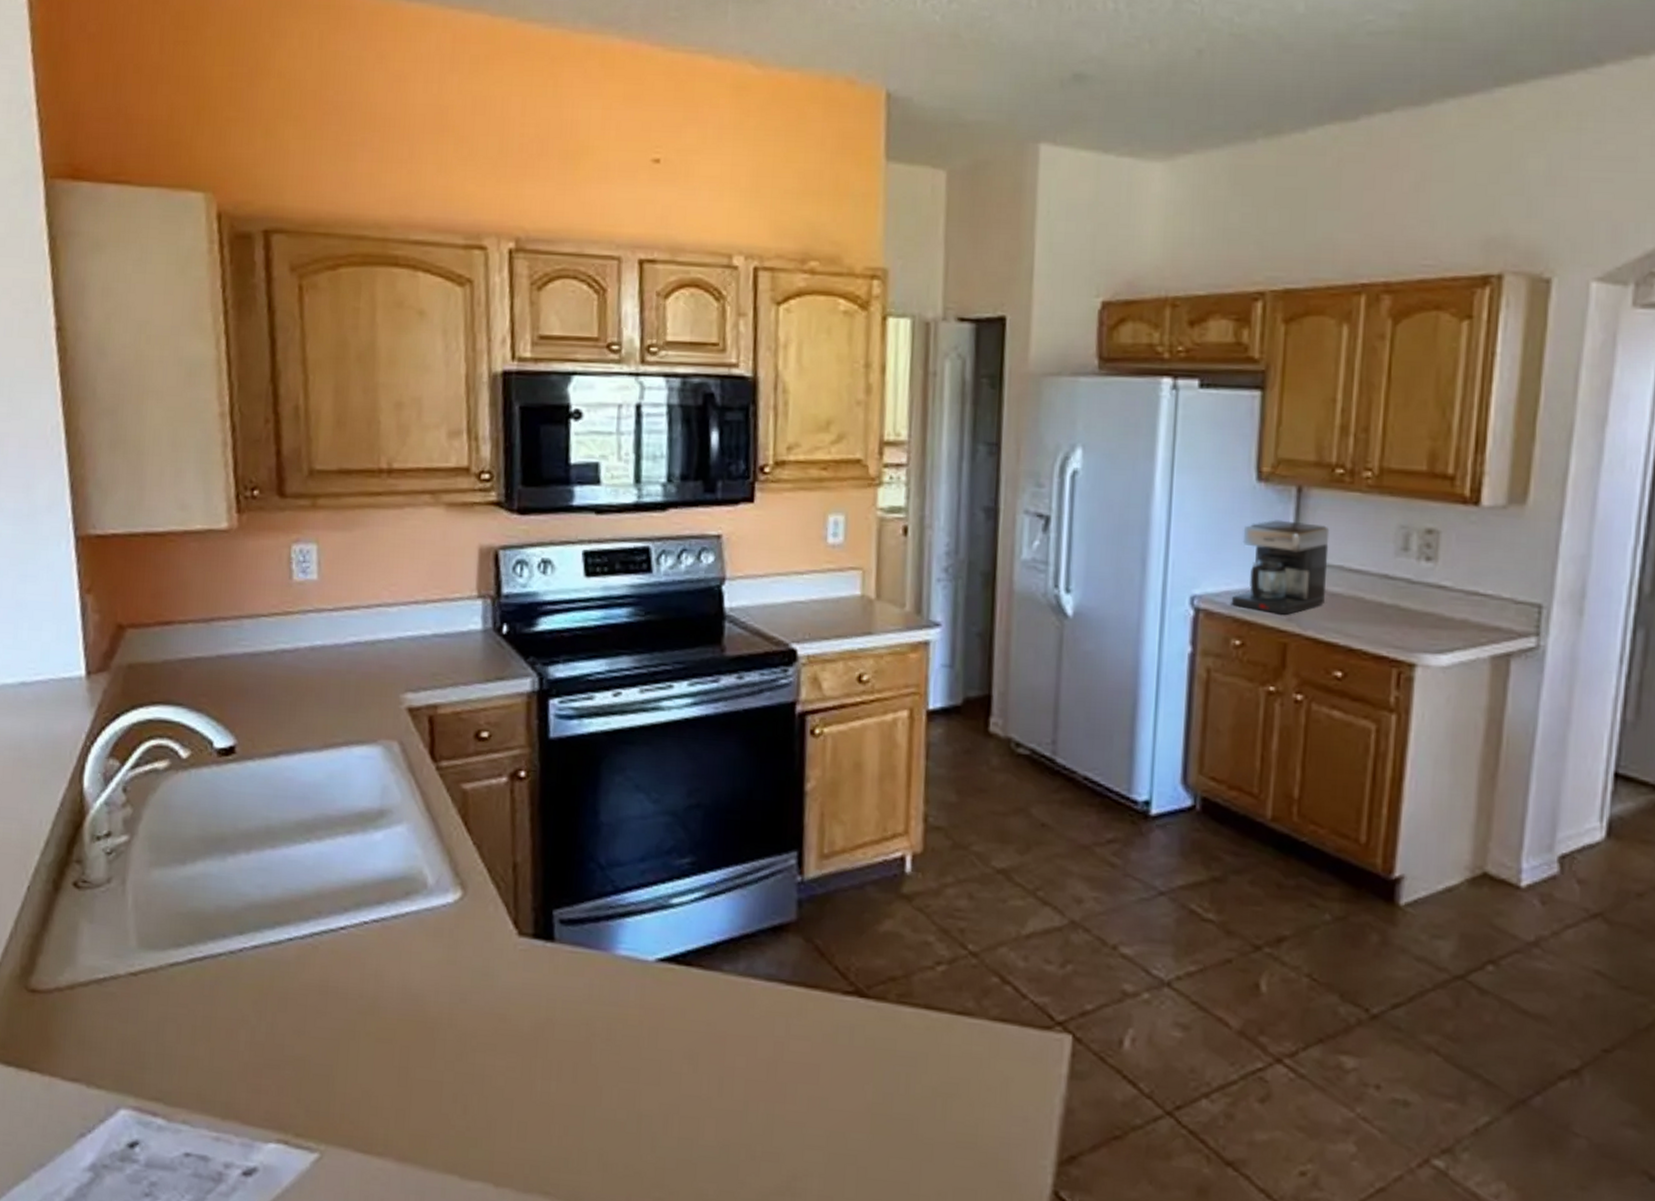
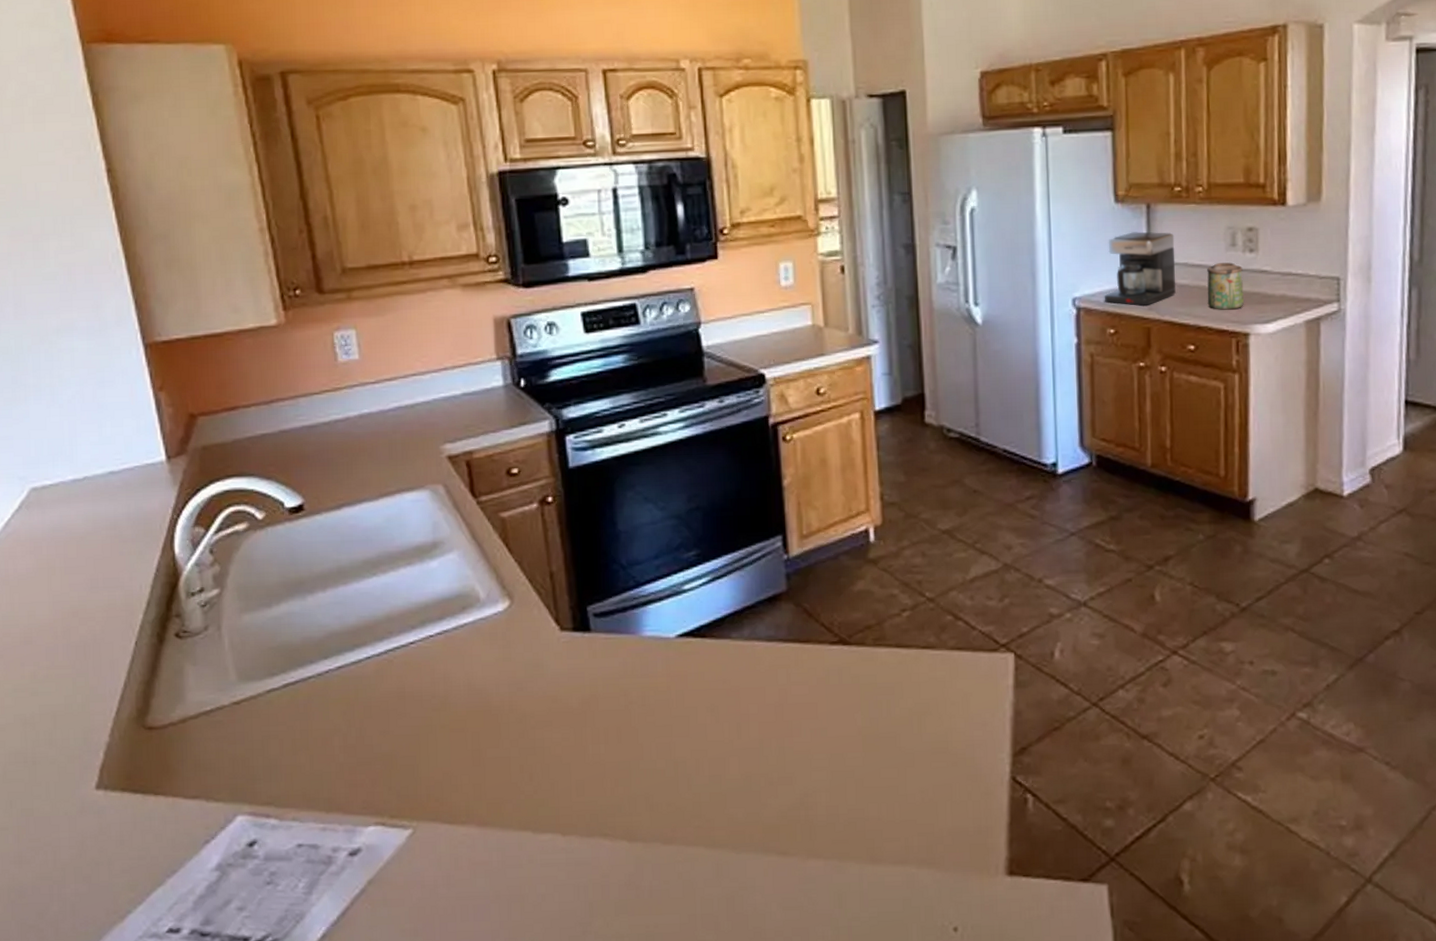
canister: none [1364,570,1415,632] -> present [1206,262,1244,310]

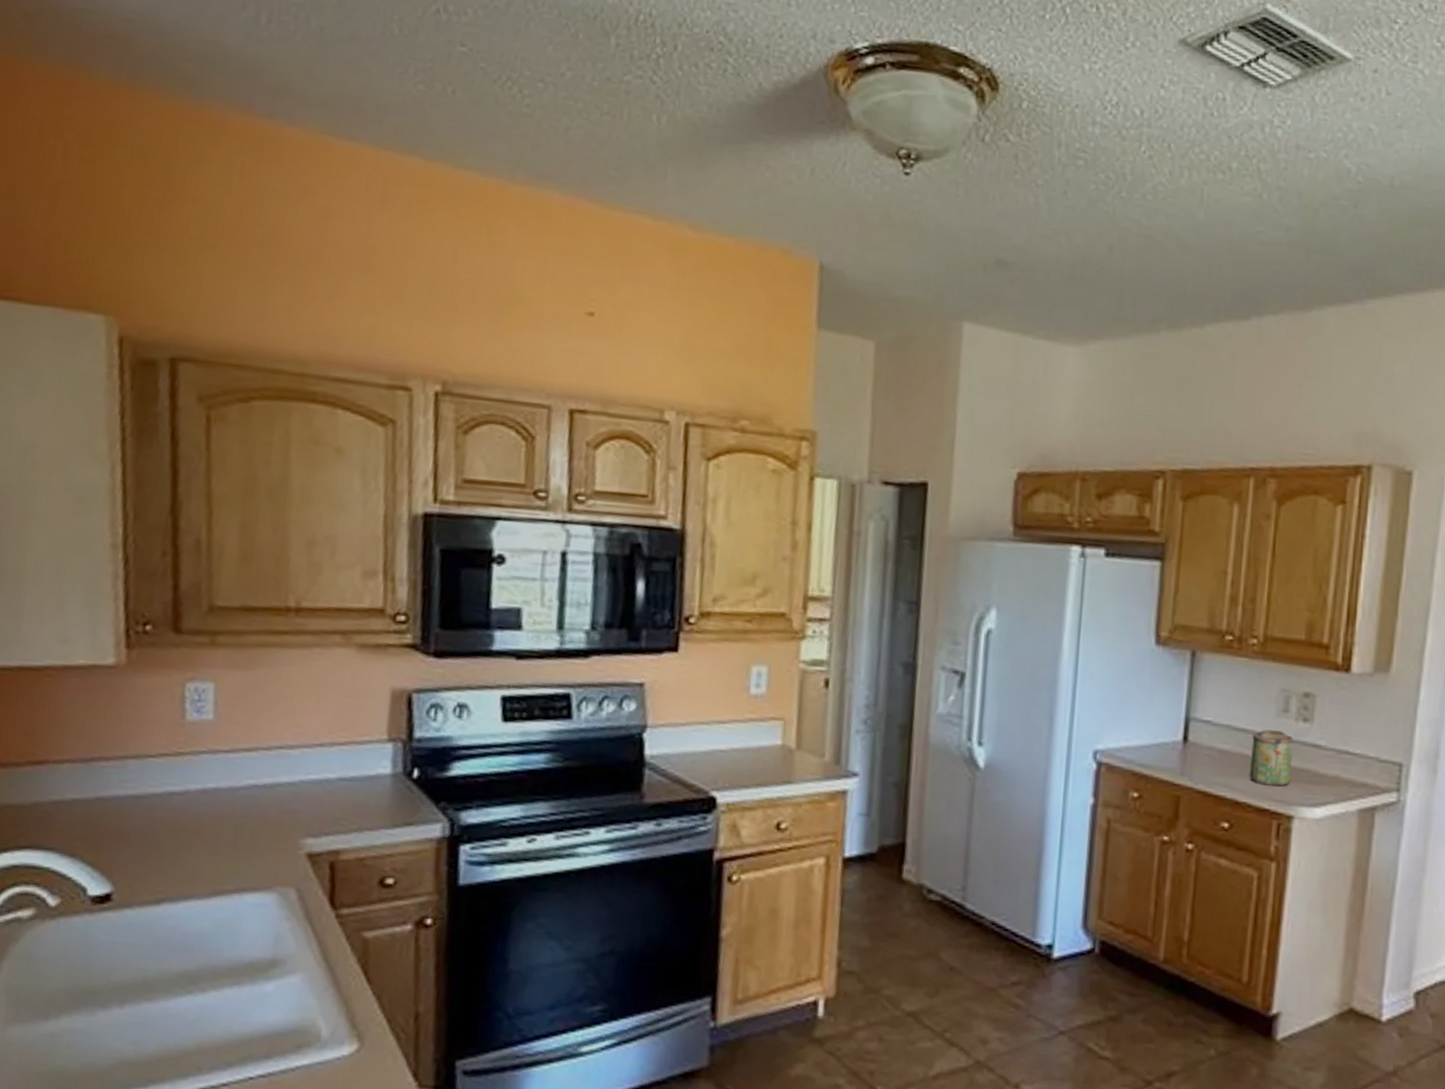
coffee maker: present [1104,231,1176,306] -> none [1130,681,1220,770]

